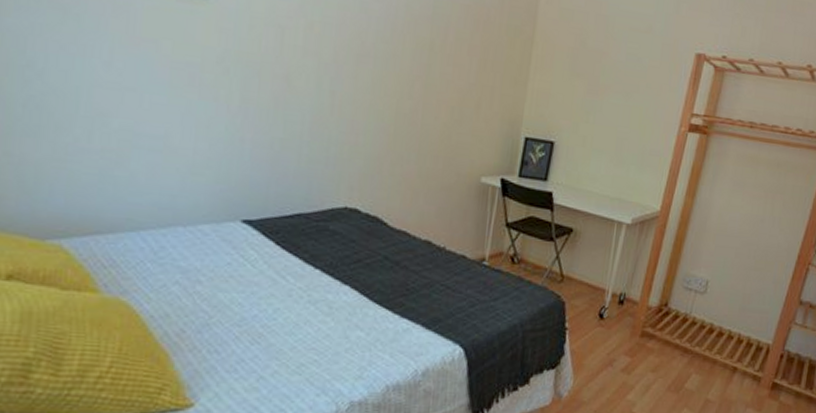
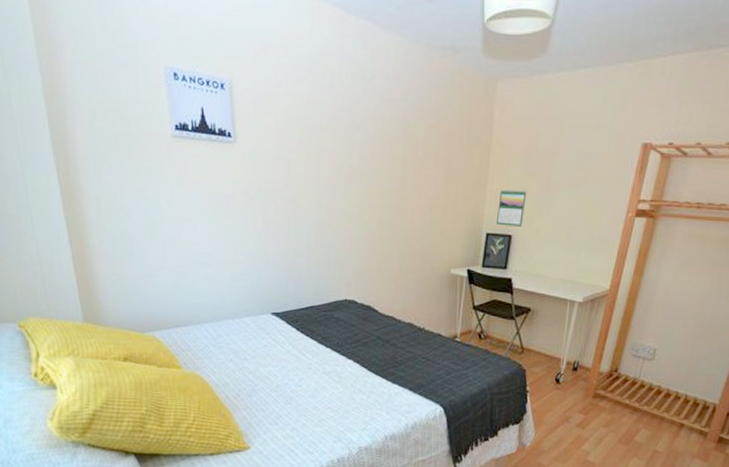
calendar: none [537,88,573,133] -> present [497,189,527,227]

